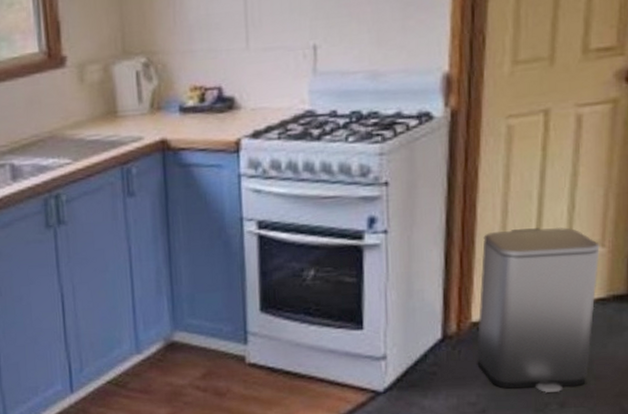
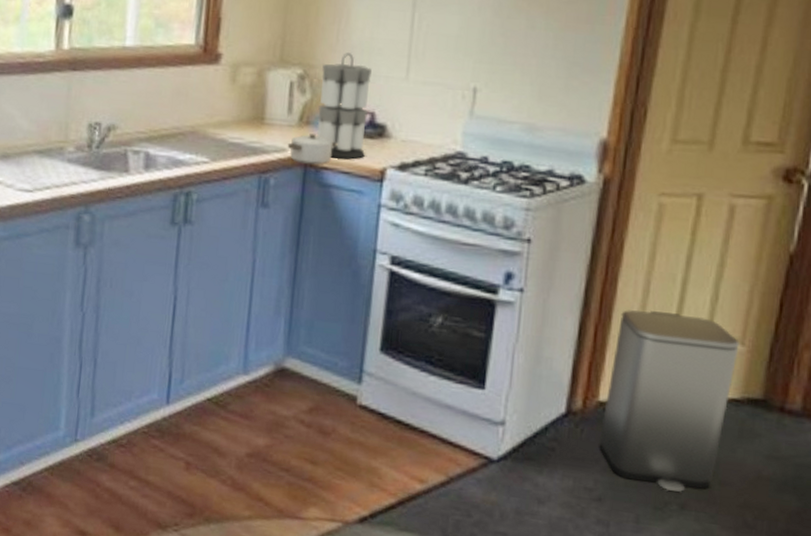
cooking pot: none [143,118,188,149] -> present [287,134,335,166]
spice rack: none [164,33,218,138] -> present [316,53,372,160]

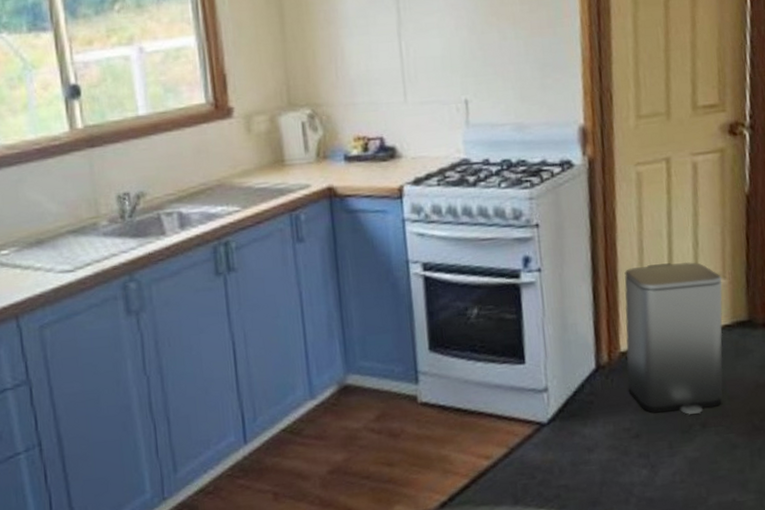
cooking pot: present [287,134,335,166] -> none [310,166,353,196]
spice rack: present [316,53,372,160] -> none [328,87,382,185]

